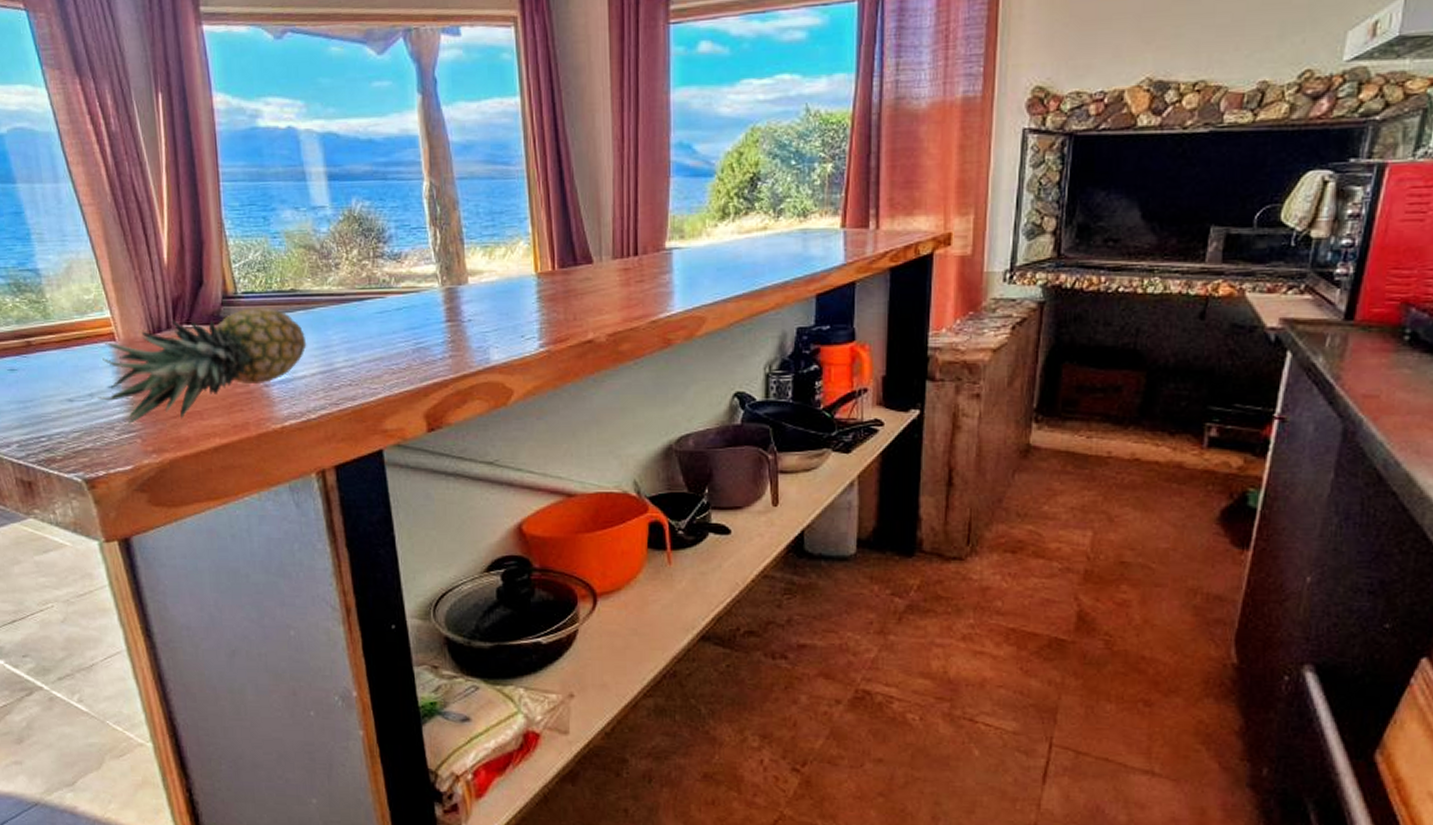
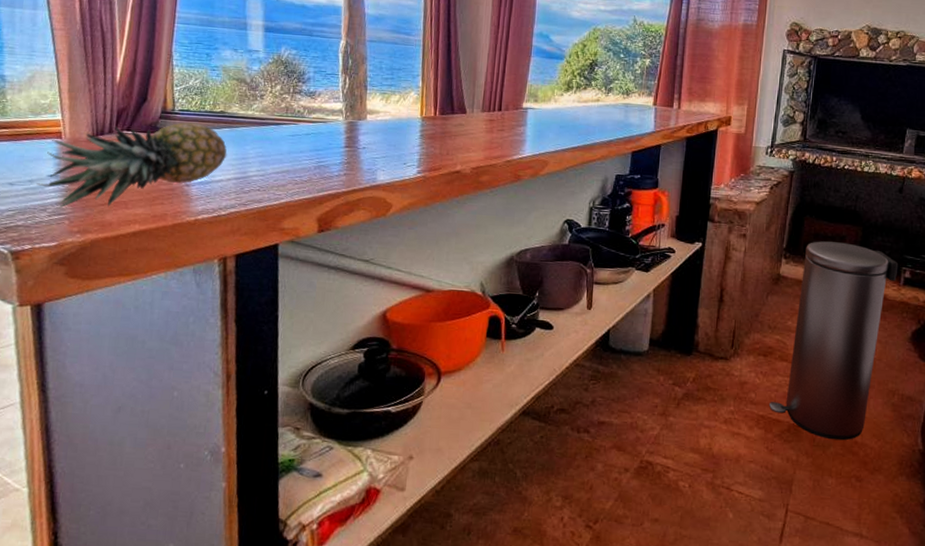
pedal bin: none [1020,395,1200,656] -> present [768,241,899,441]

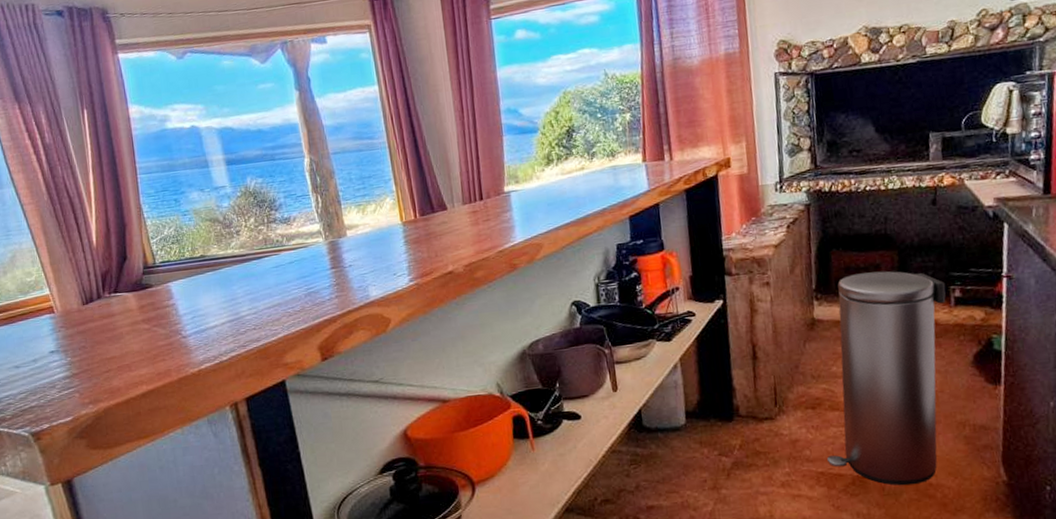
fruit: present [36,122,227,209] -> none [40,272,217,383]

